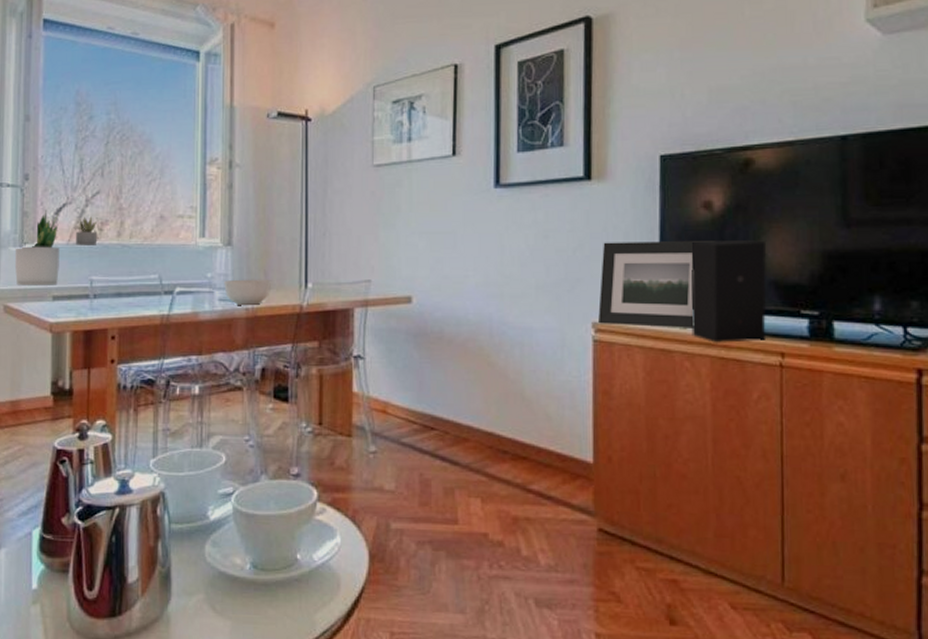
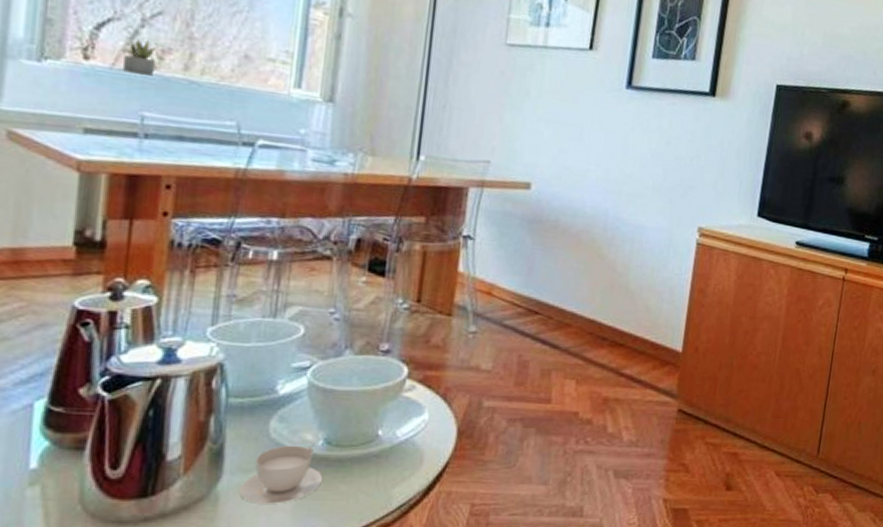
planter: present [15,209,60,286] -> none [28,20,103,116]
teacup: none [186,569,254,627] -> present [240,445,324,504]
bowl: present [224,279,272,306] -> none [320,140,379,172]
picture frame: present [598,241,715,328] -> none [704,155,809,241]
speaker: present [691,240,766,344] -> none [779,166,848,258]

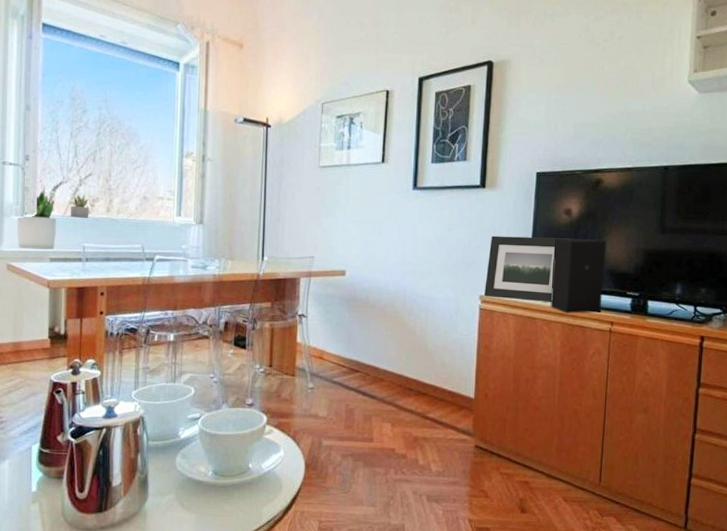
planter: none [28,20,103,116] -> present [16,186,57,250]
teacup: present [240,445,324,504] -> none [160,475,214,519]
picture frame: none [704,155,809,241] -> present [484,236,571,302]
speaker: none [779,166,848,258] -> present [550,238,606,315]

